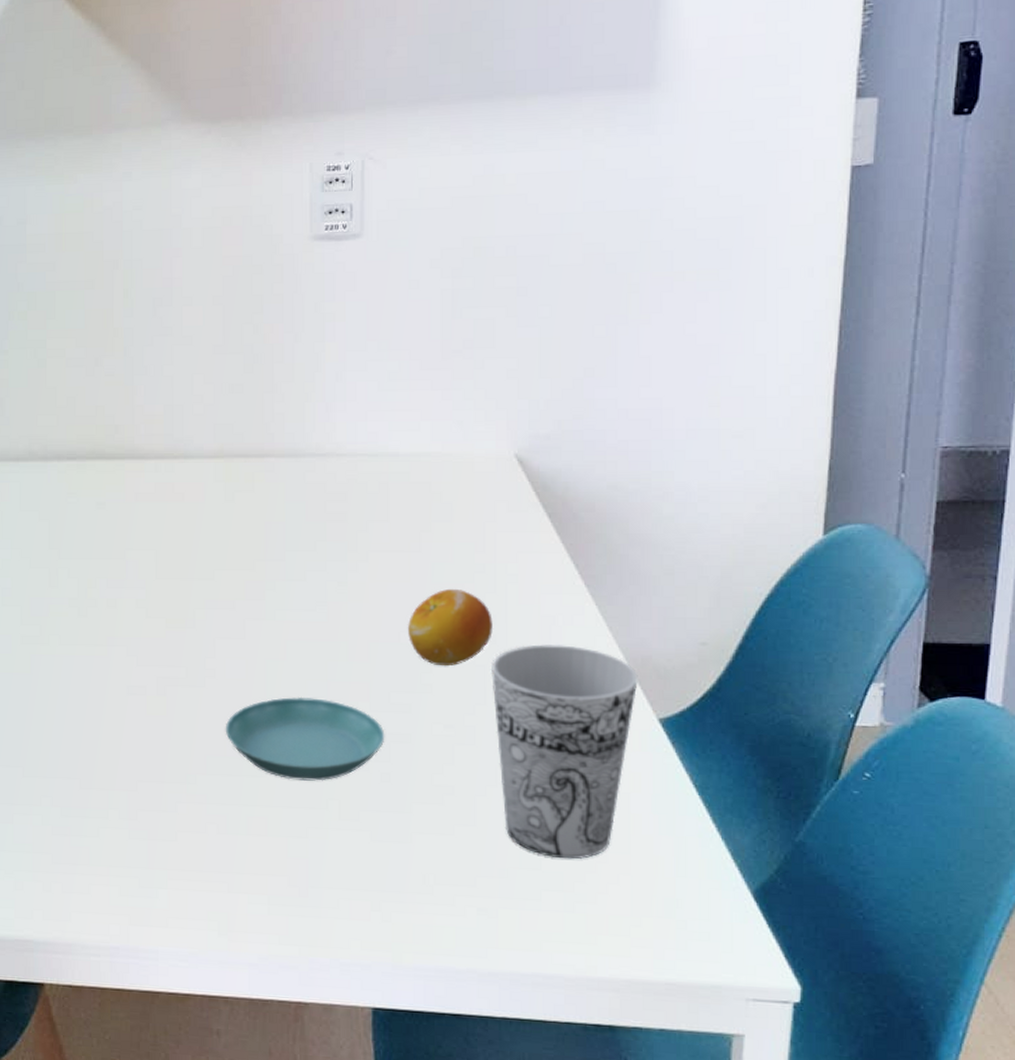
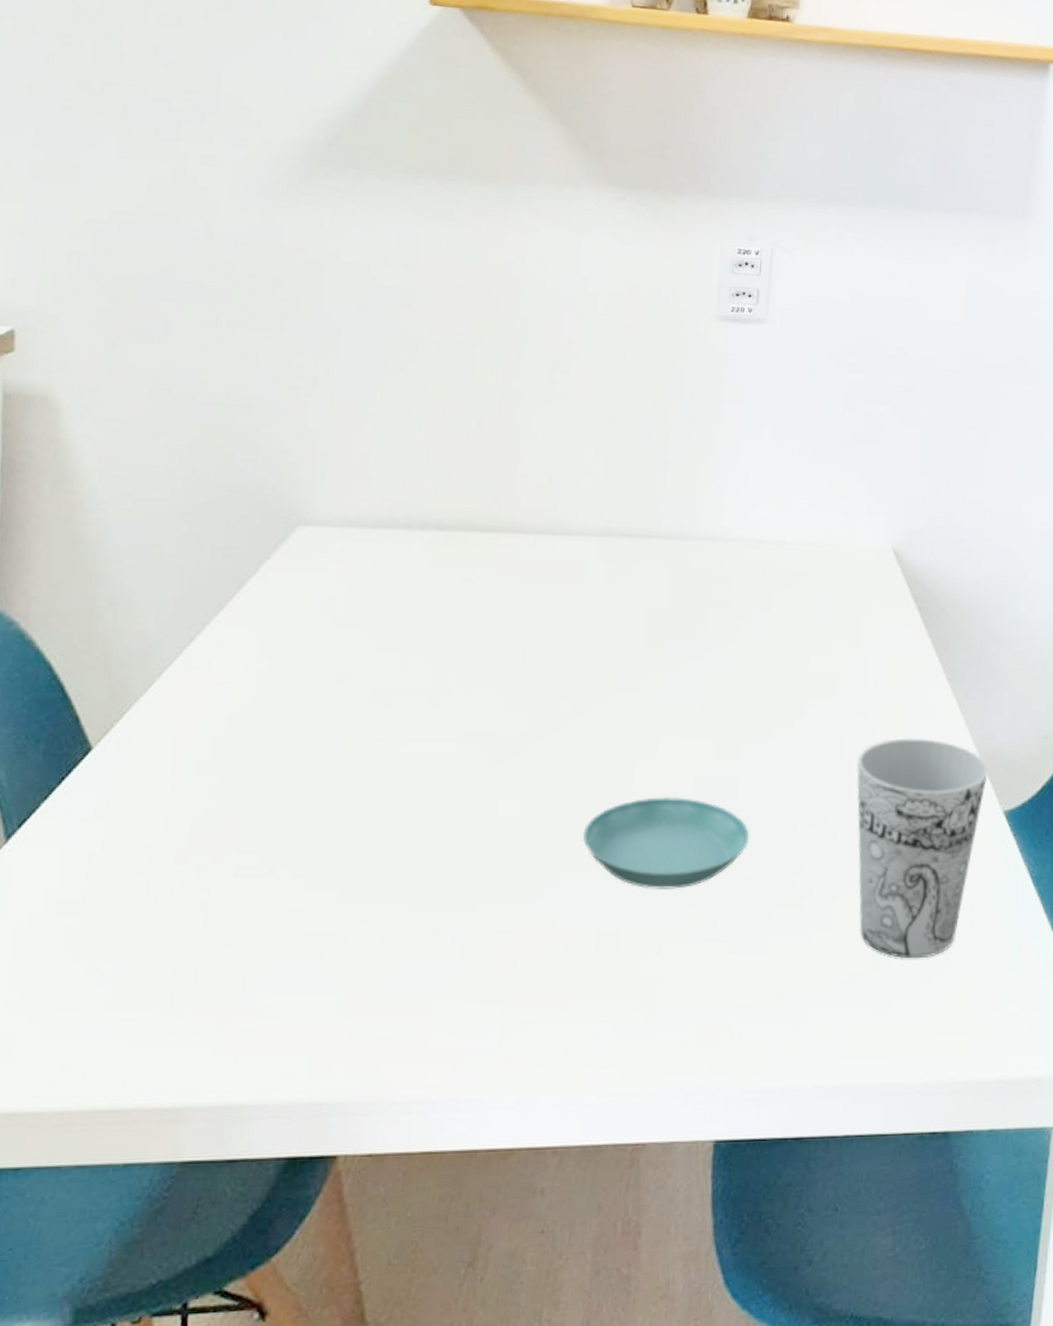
fruit: present [407,588,493,667] -> none [780,680,862,762]

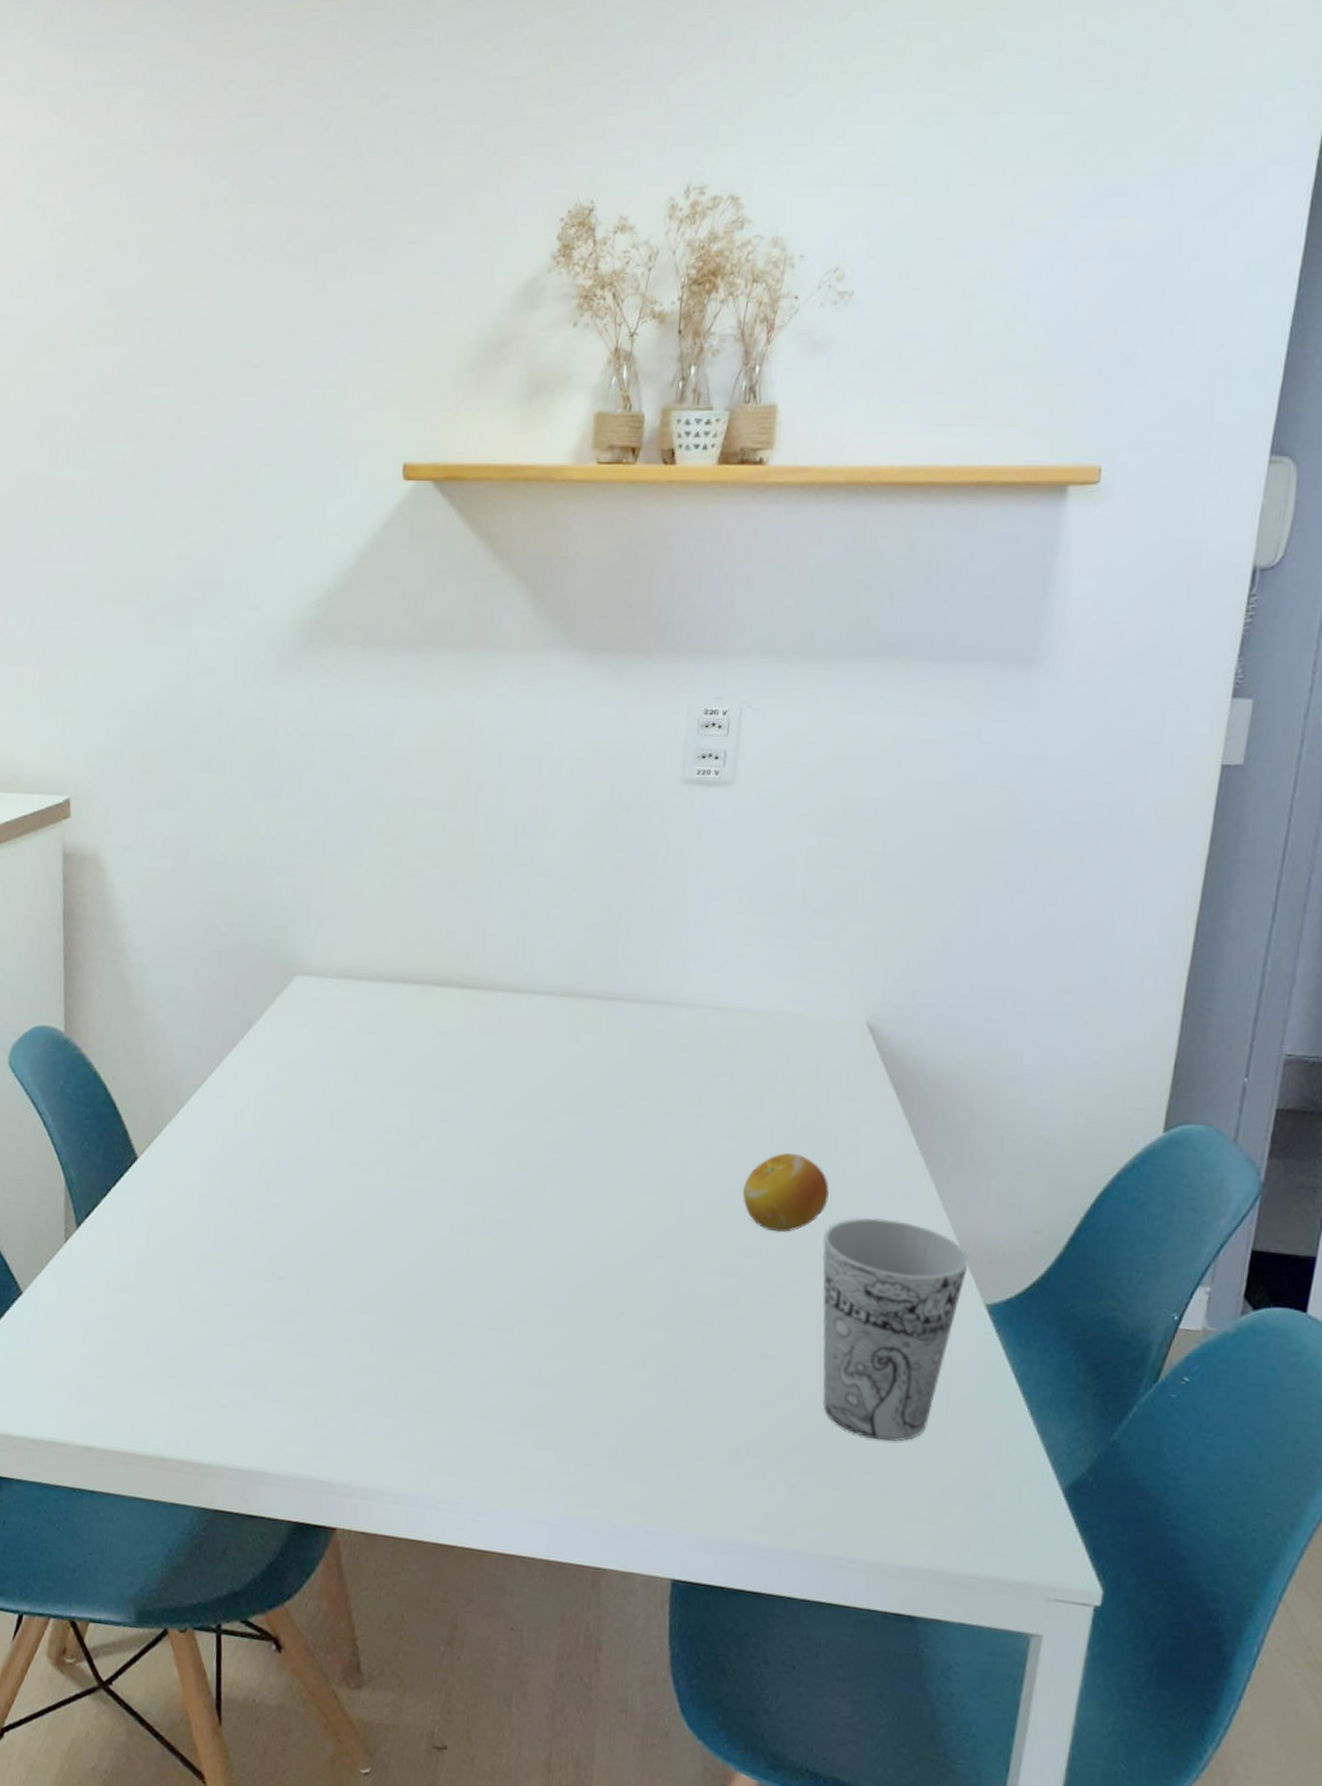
saucer: present [582,796,750,889] -> none [548,1250,710,1340]
fruit: none [780,680,862,762] -> present [742,1152,829,1233]

